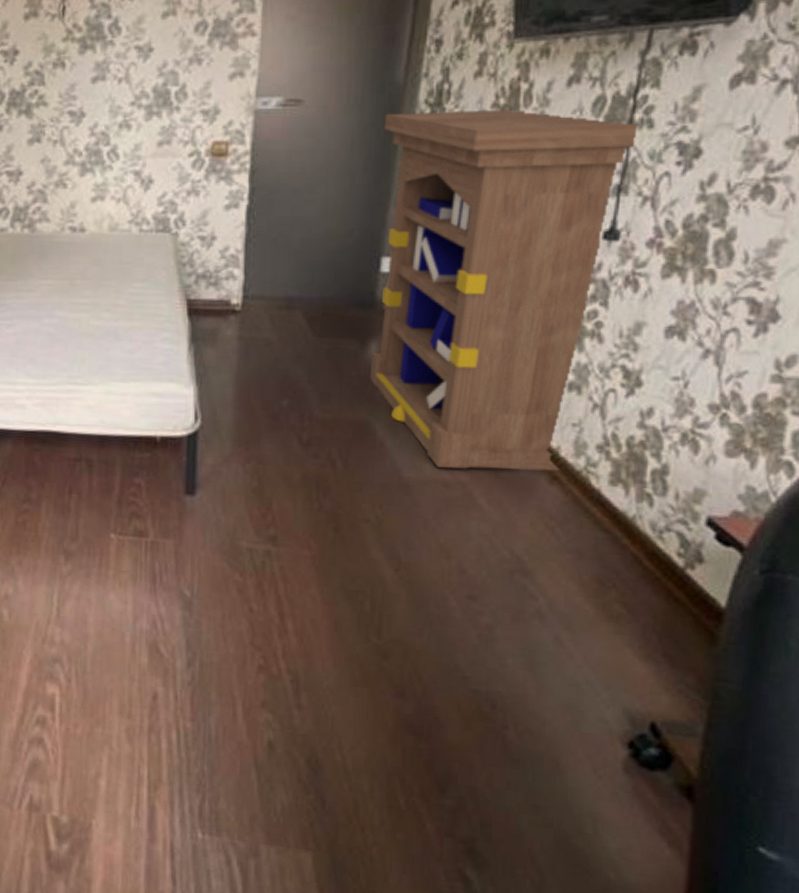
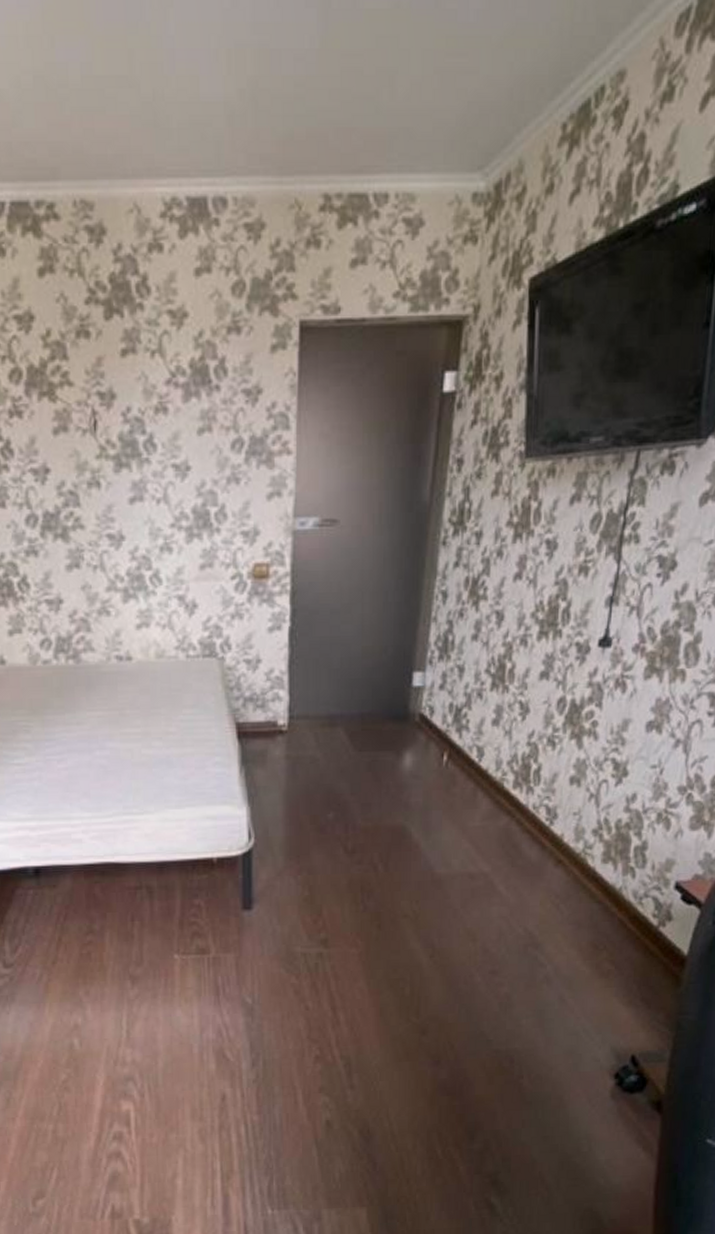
bookcase: present [369,109,638,472] -> none [405,527,627,862]

